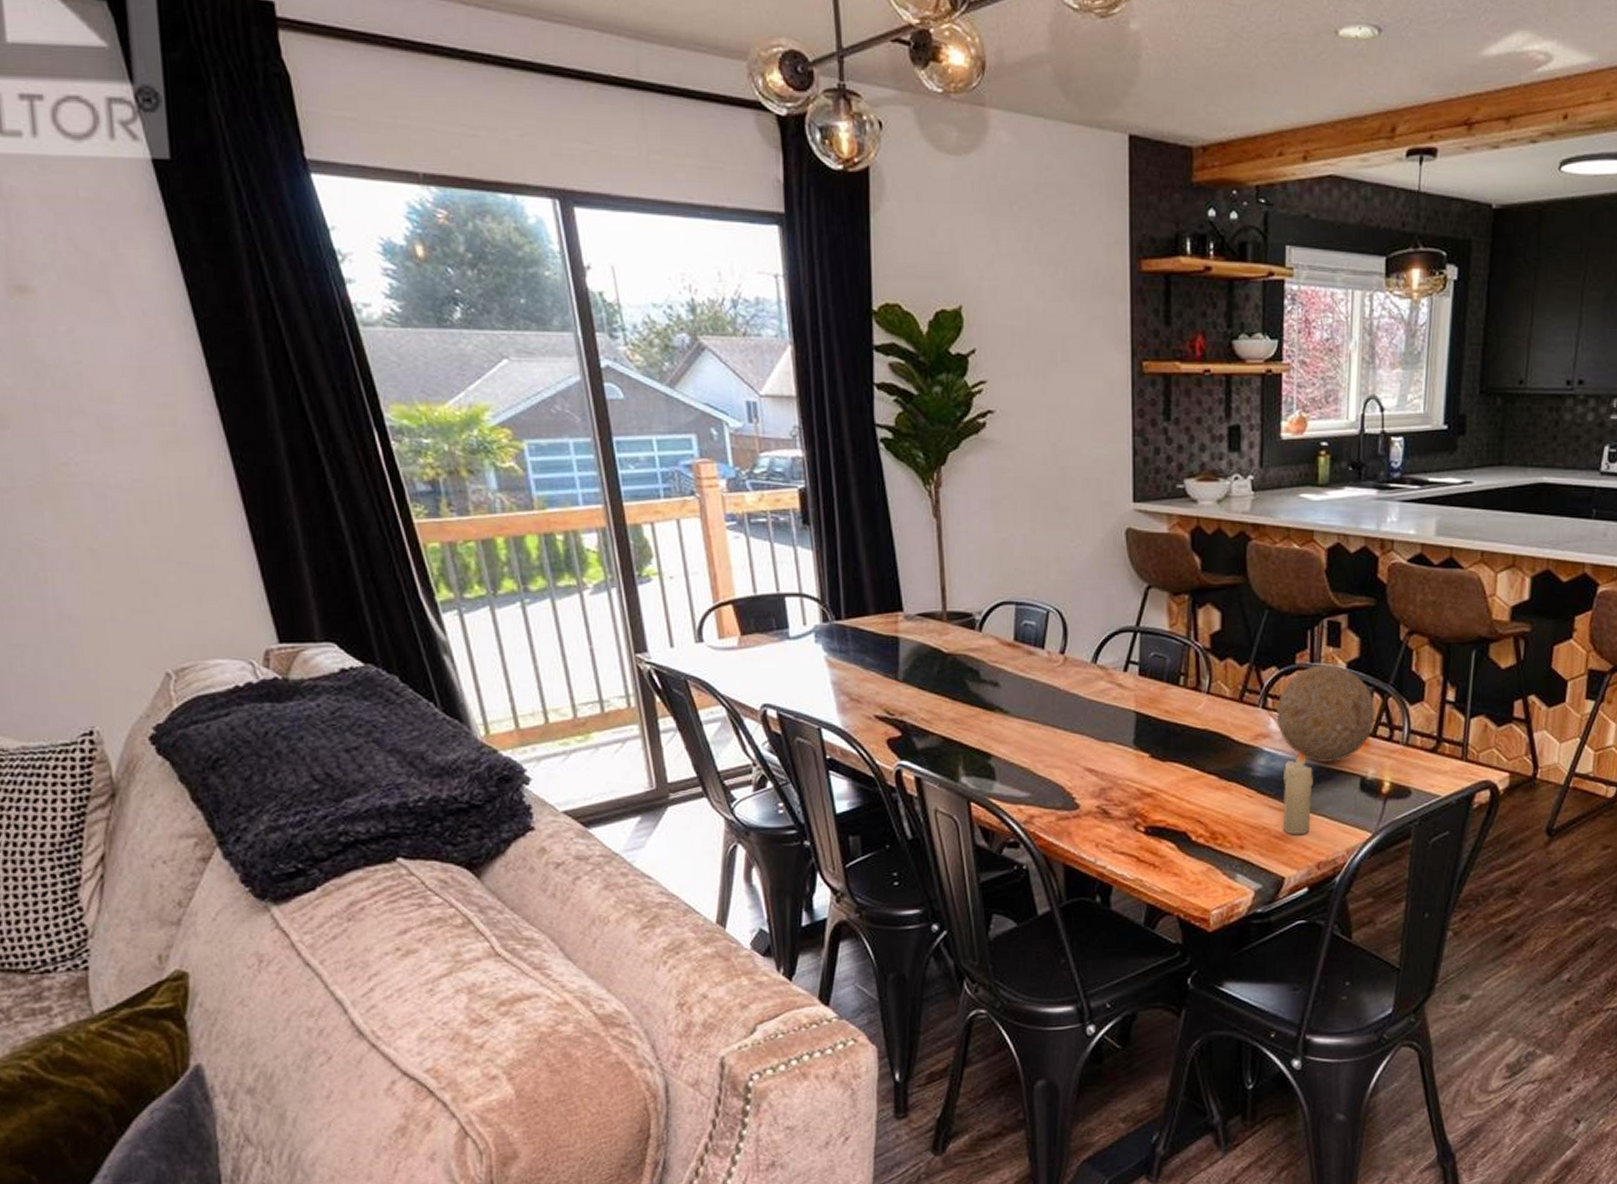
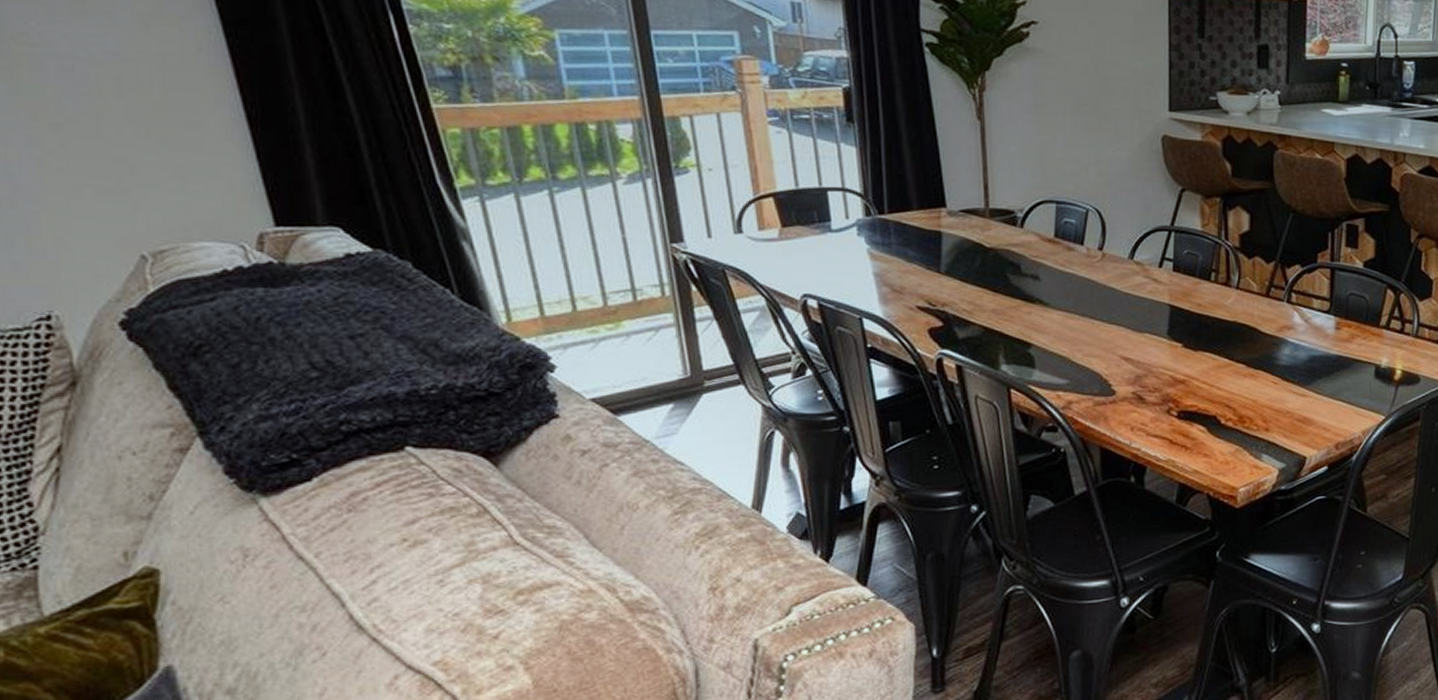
decorative ball: present [1276,665,1375,763] -> none [1300,264,1389,353]
candle: present [1282,749,1313,835] -> none [1304,340,1333,419]

